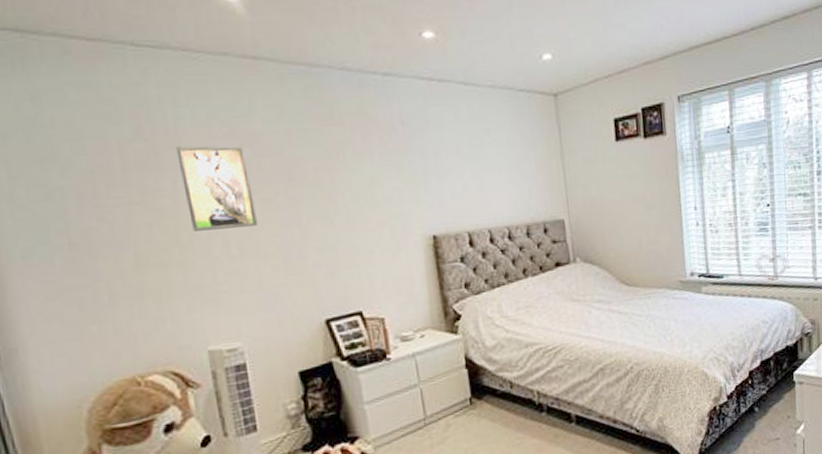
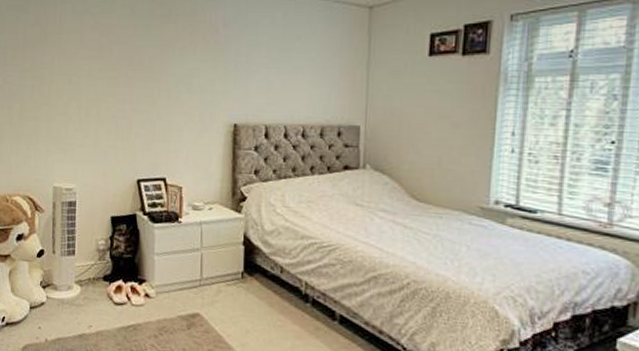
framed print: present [176,145,259,231] -> none [58,32,103,97]

